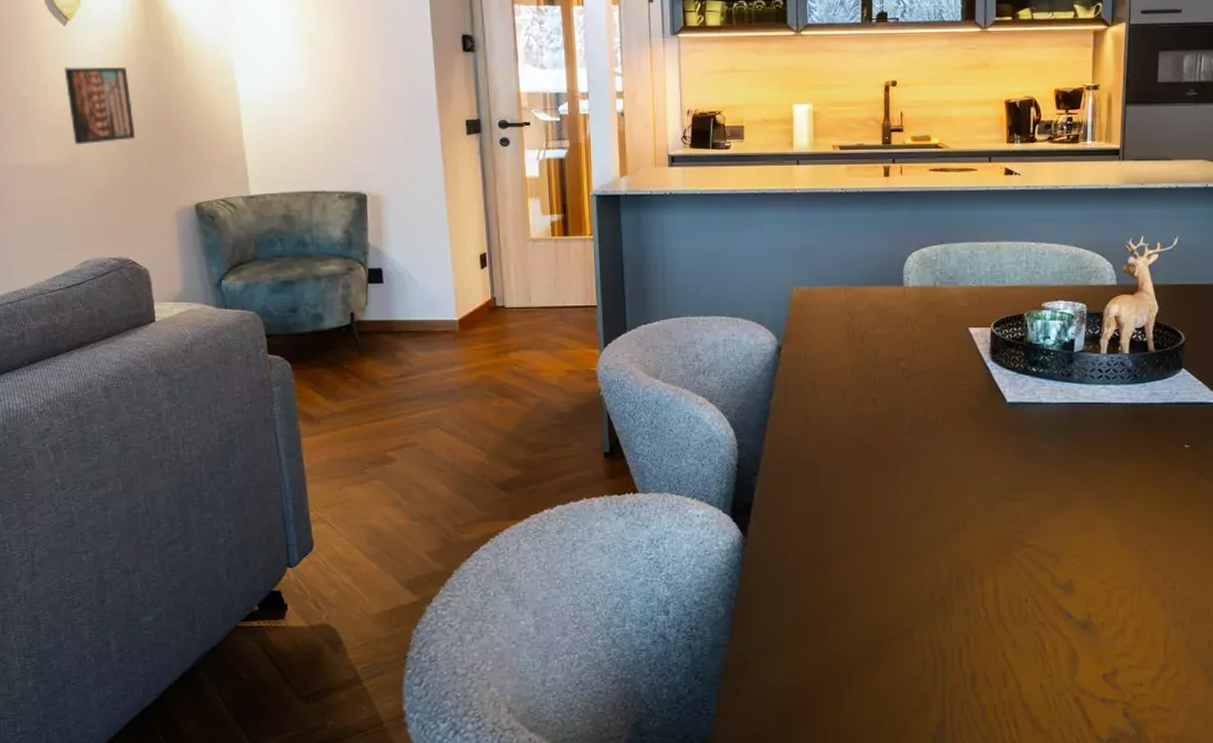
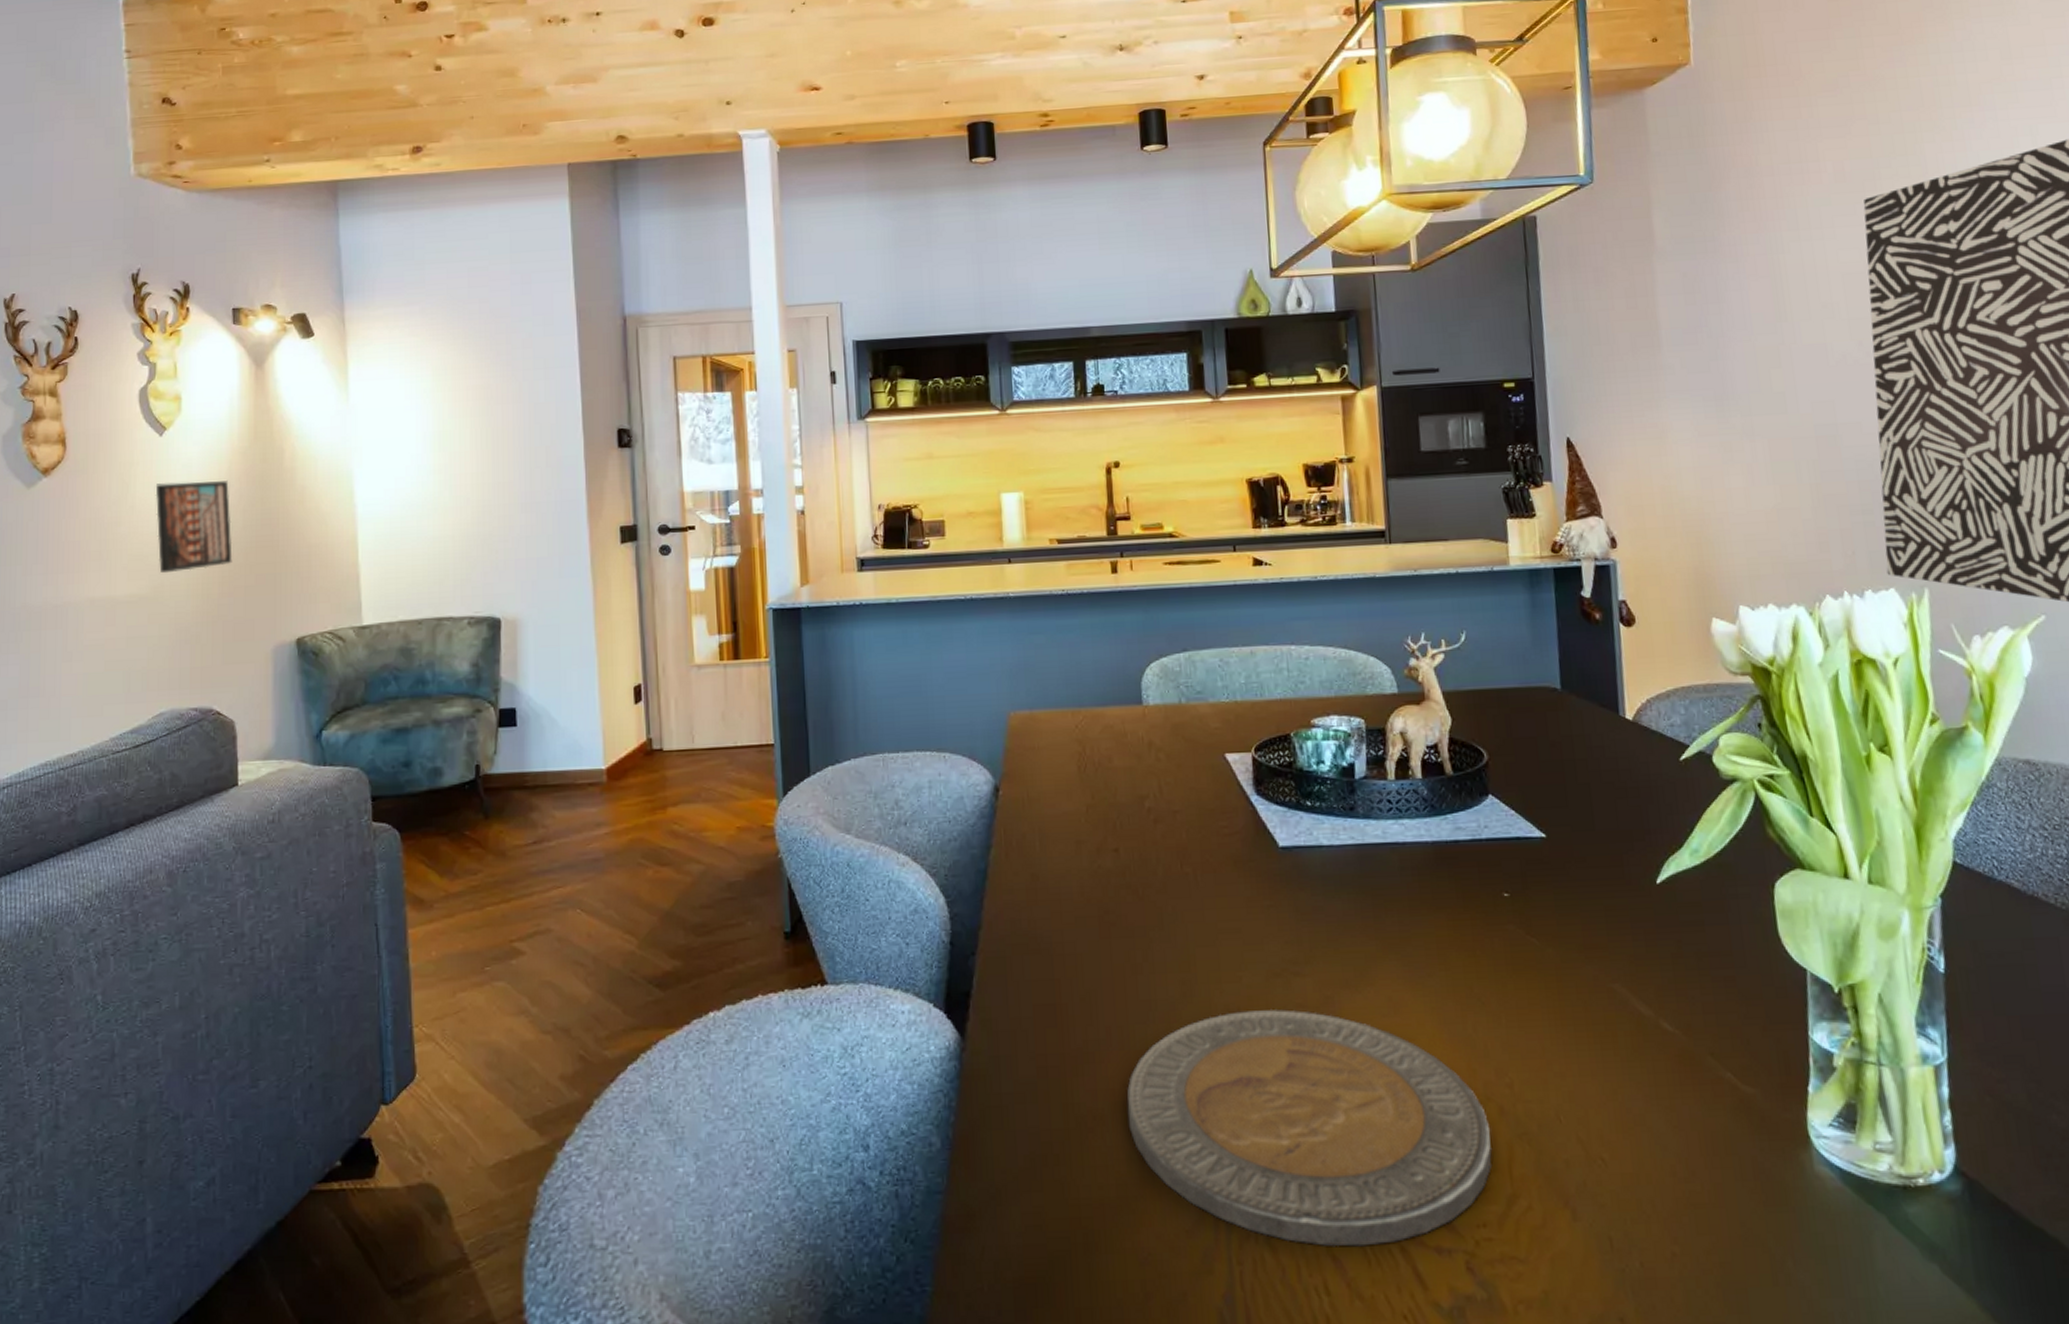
plate: none [871,524,1154,696] -> present [1126,1008,1492,1247]

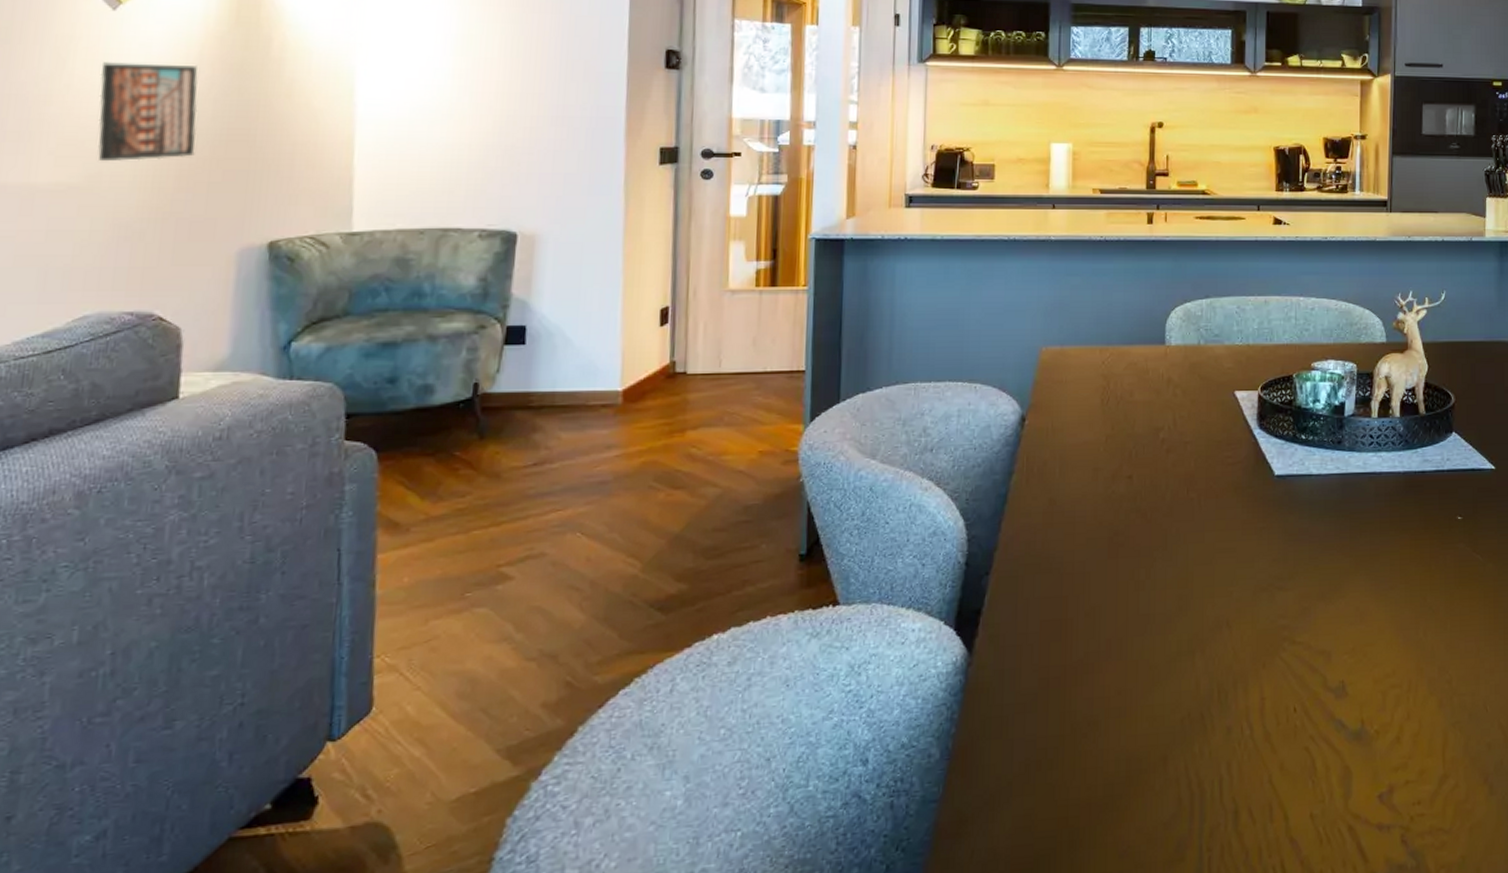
plate: present [1126,1008,1492,1247] -> none [1119,619,1431,830]

